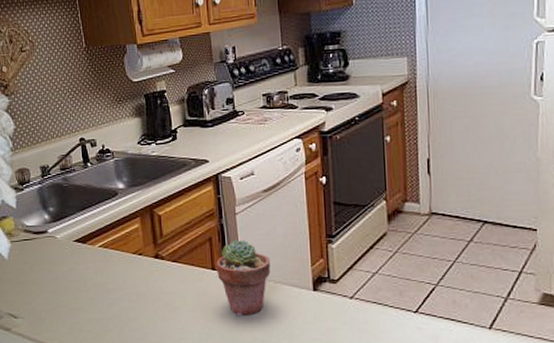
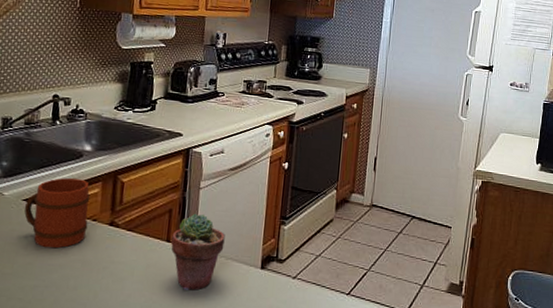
mug: none [76,216,135,284] -> present [24,177,90,249]

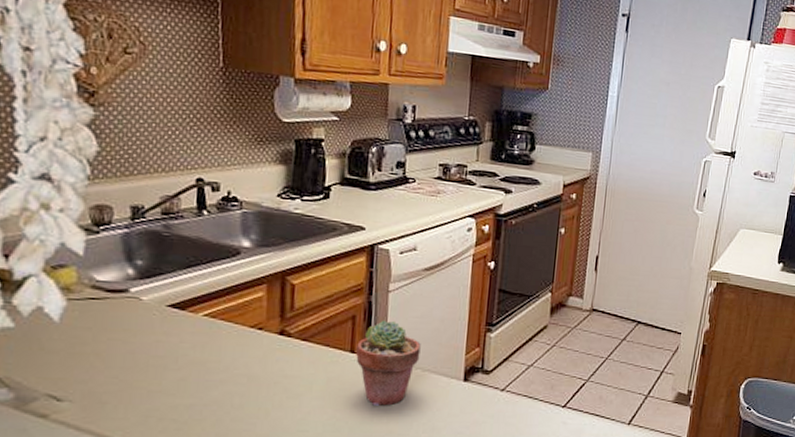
mug: present [24,177,90,249] -> none [169,279,253,362]

